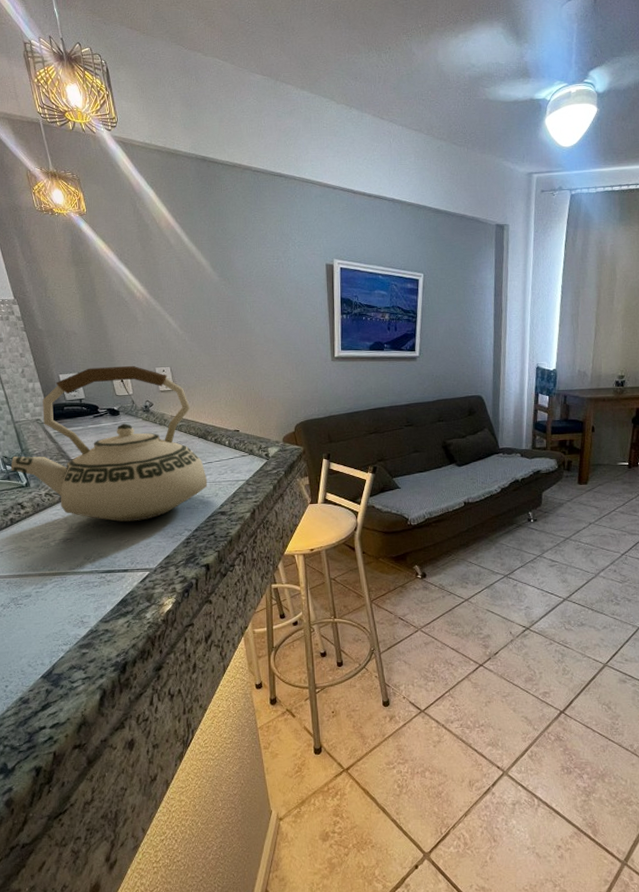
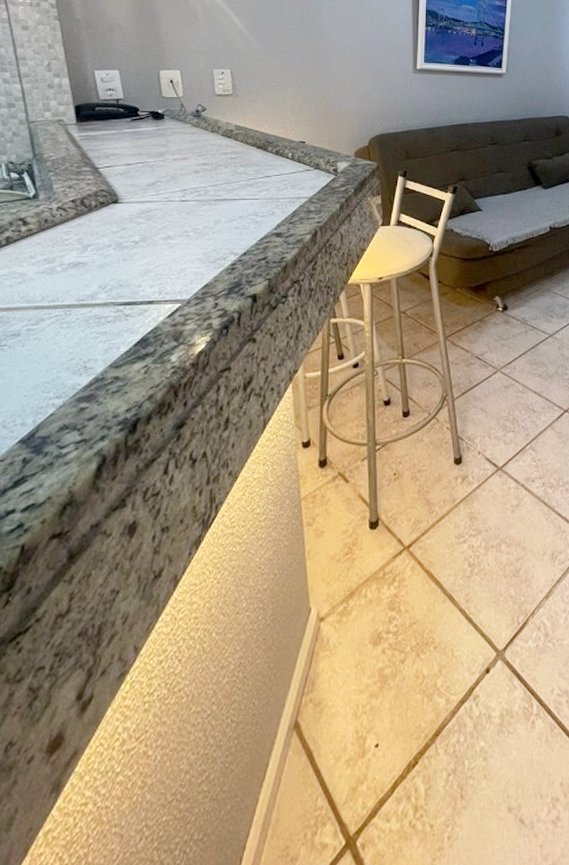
teakettle: present [10,365,208,522] -> none [15,65,264,244]

